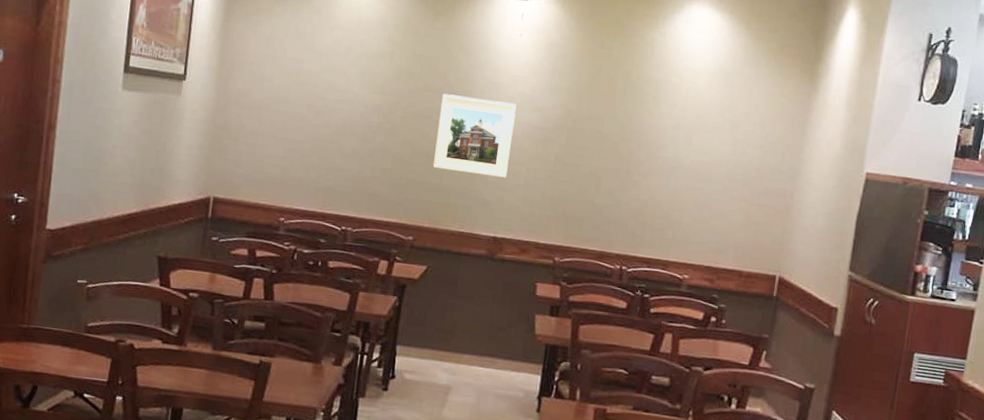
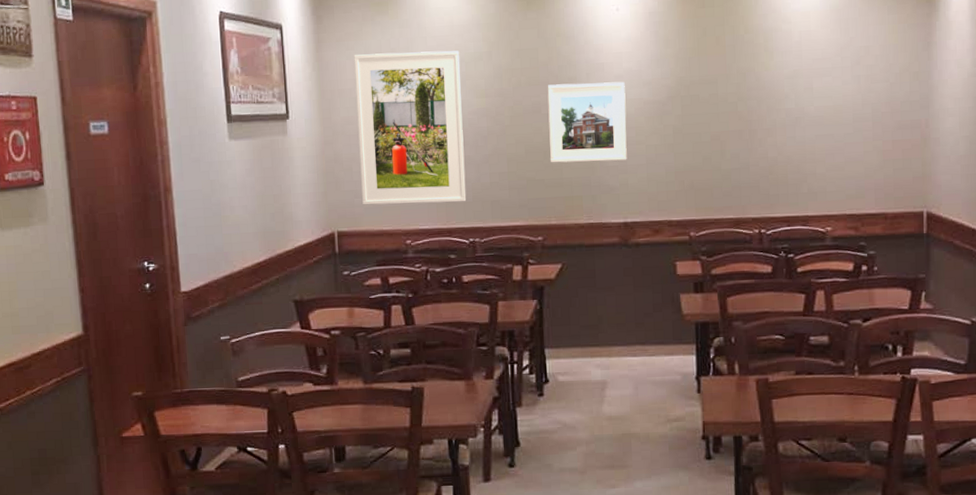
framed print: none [243,31,364,190] -> present [354,50,466,205]

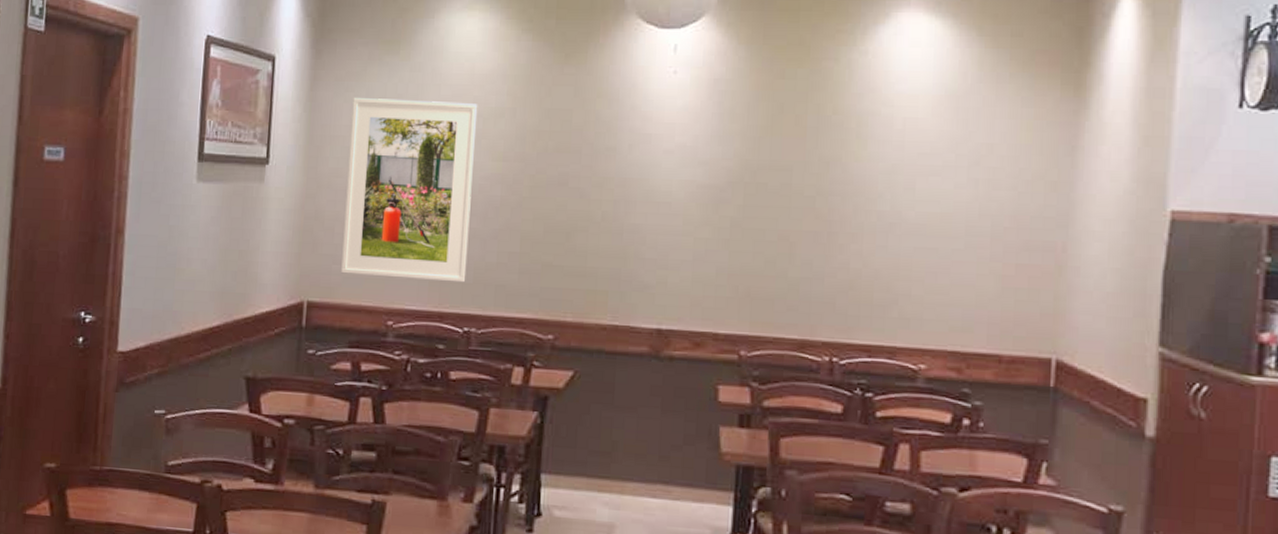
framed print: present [547,81,627,163] -> none [572,154,675,253]

